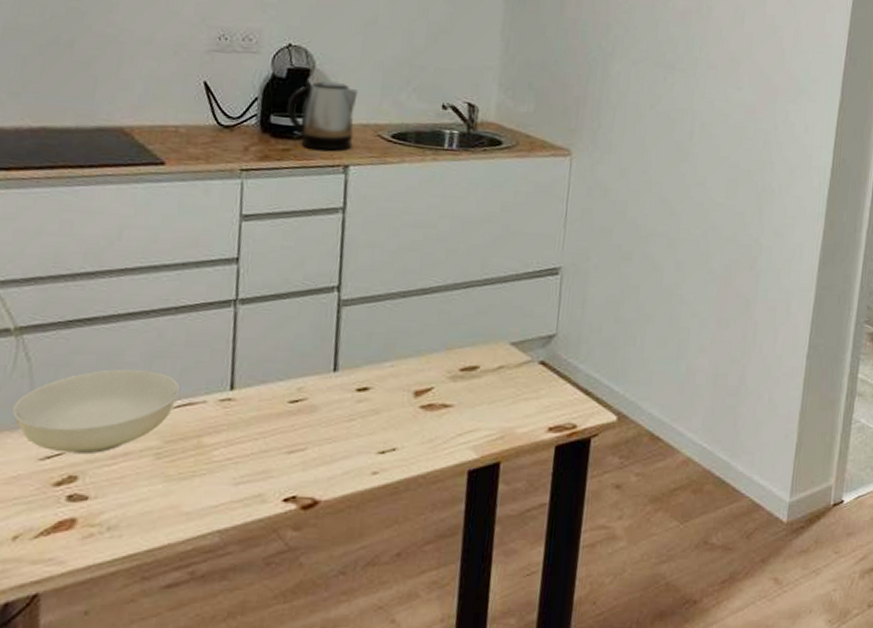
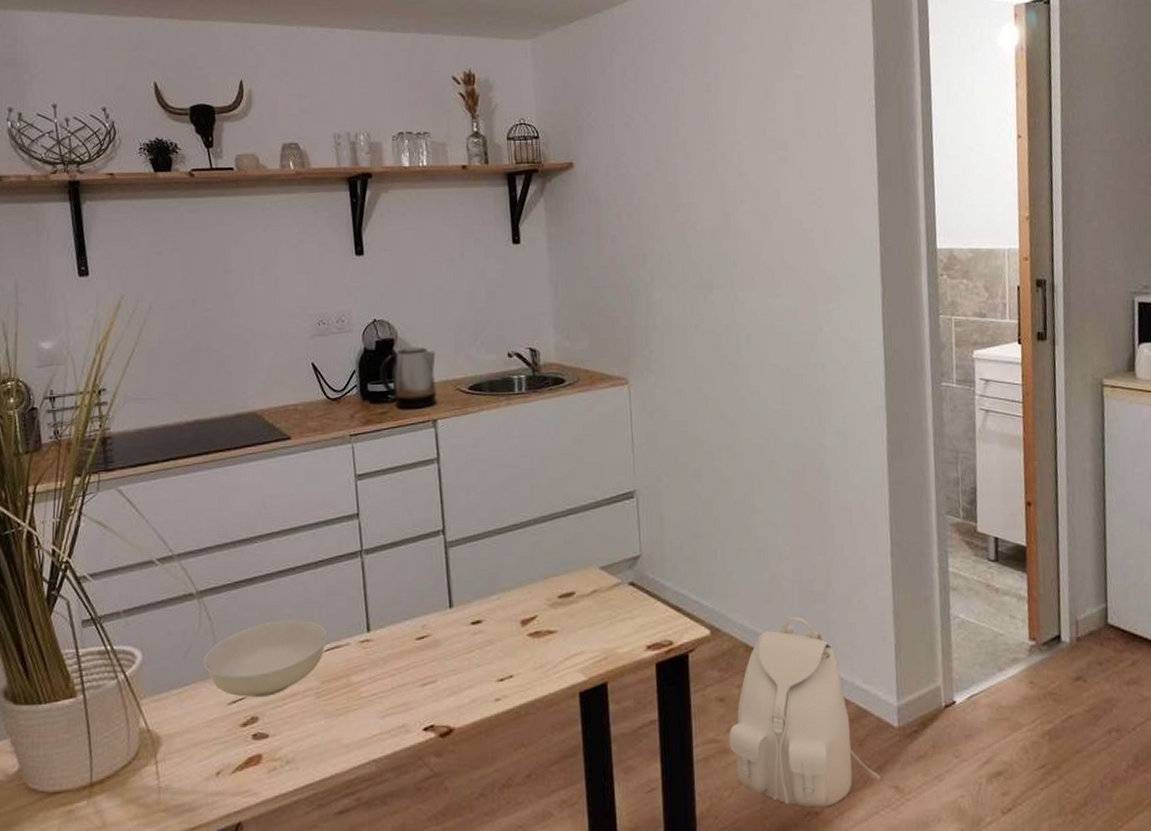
backpack: none [618,409,763,596] -> present [729,616,881,808]

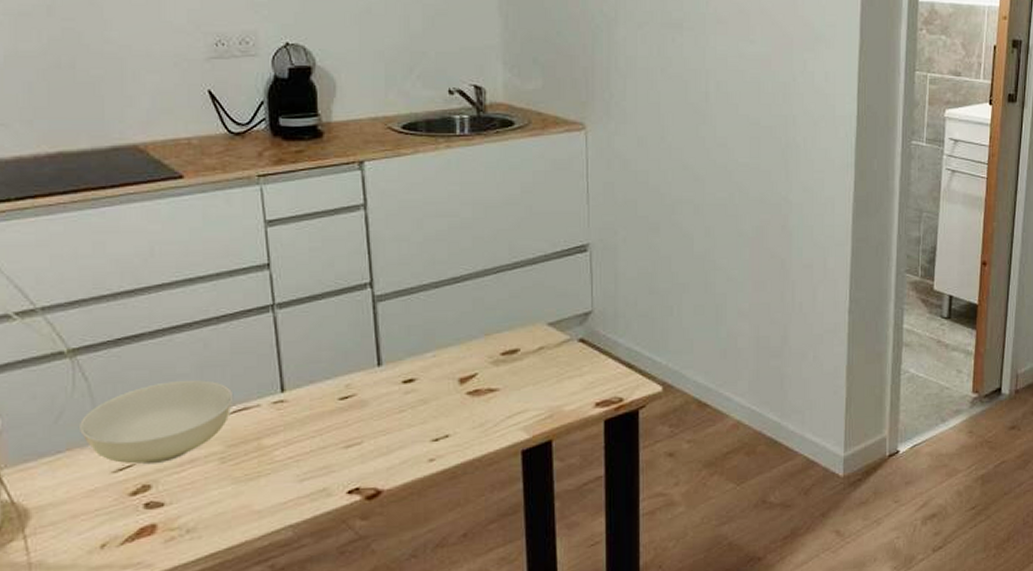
kettle: present [380,346,437,410] -> none [295,77,364,149]
backpack: present [729,616,881,808] -> none [676,372,824,554]

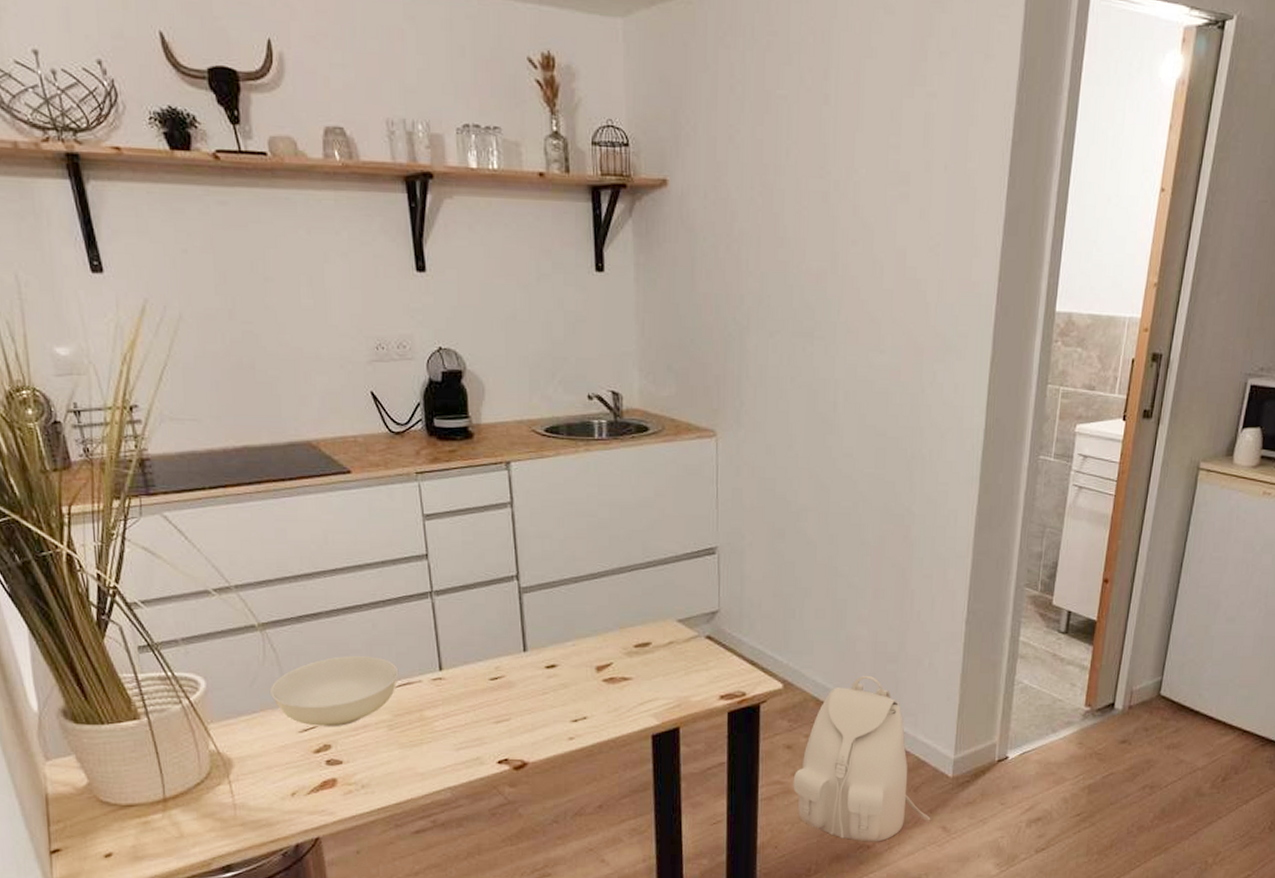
backpack: none [676,372,824,554] -> present [793,675,931,842]

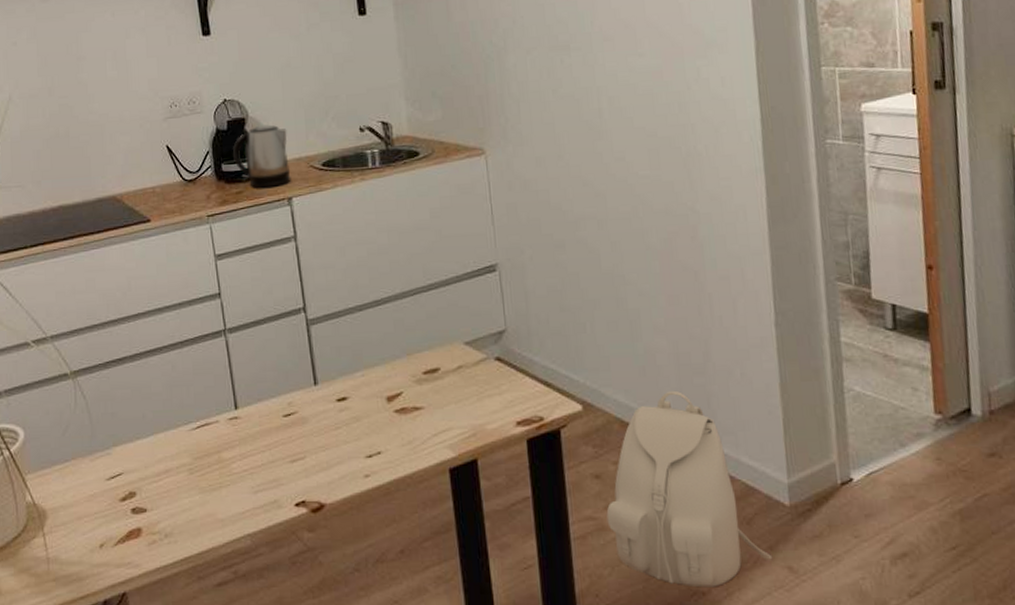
bowl: present [270,655,399,726] -> none [81,398,197,473]
kettle: none [447,380,511,450] -> present [233,124,291,189]

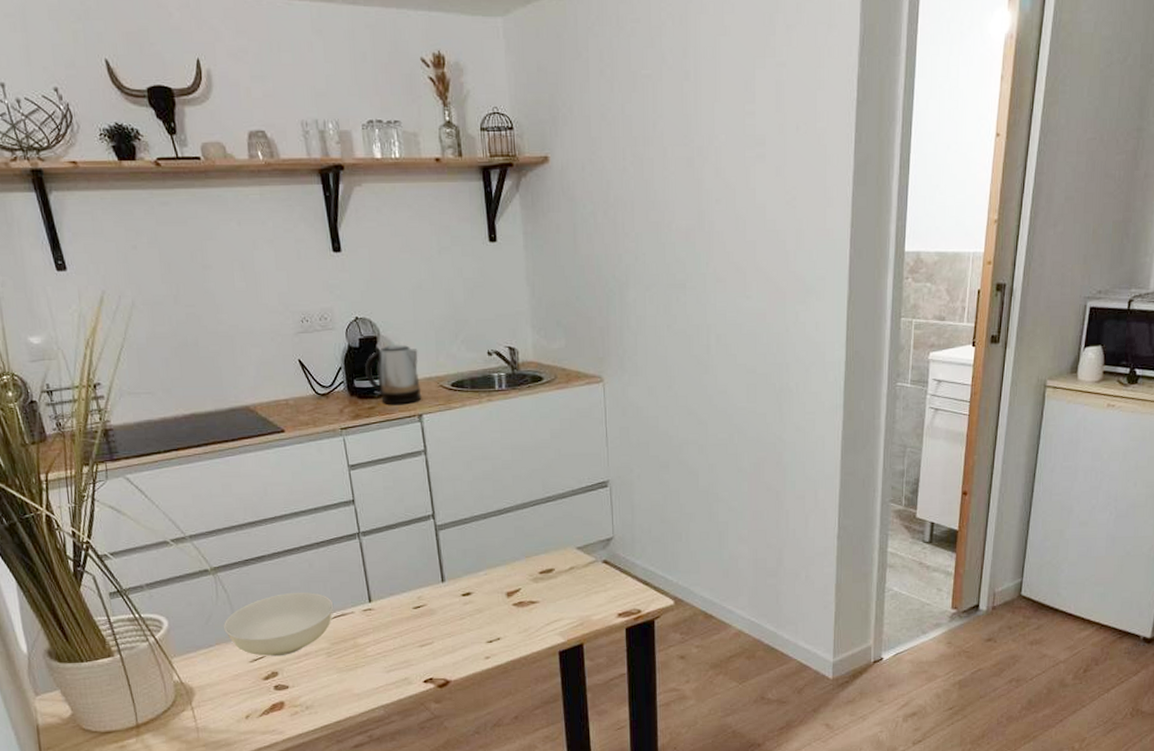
bowl: none [81,398,197,473] -> present [224,592,334,656]
backpack: present [606,390,773,588] -> none [687,589,815,741]

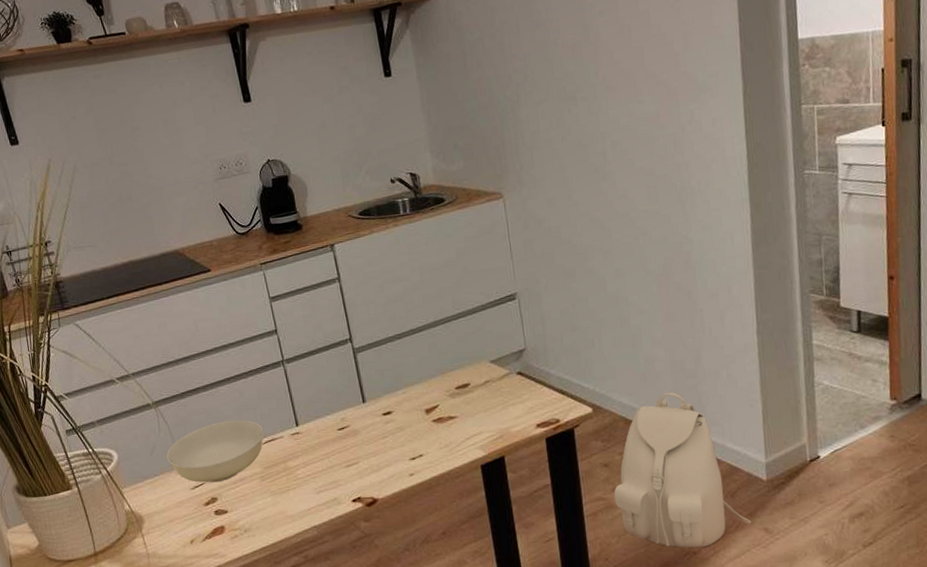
kettle: present [365,344,422,405] -> none [279,180,333,238]
backpack: none [687,589,815,741] -> present [614,392,752,548]

